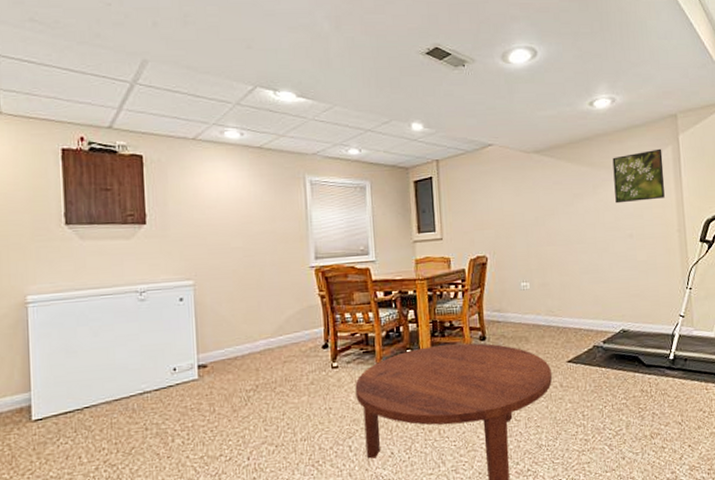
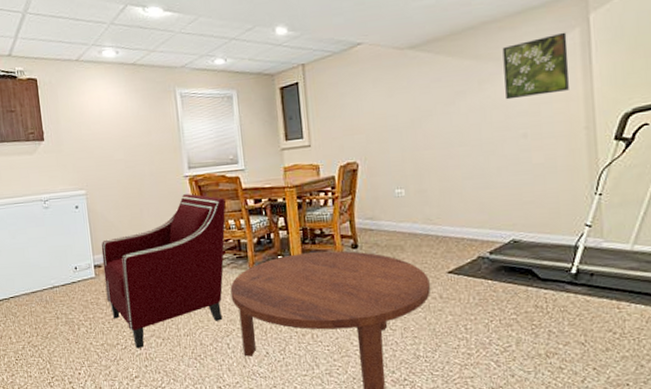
armchair: none [208,285,354,460] -> present [101,194,226,349]

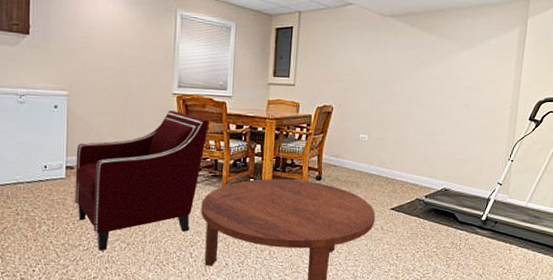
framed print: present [502,32,569,100] -> none [458,28,510,76]

